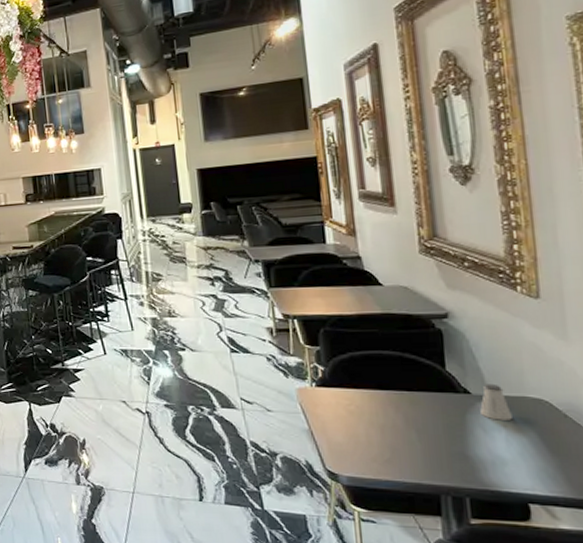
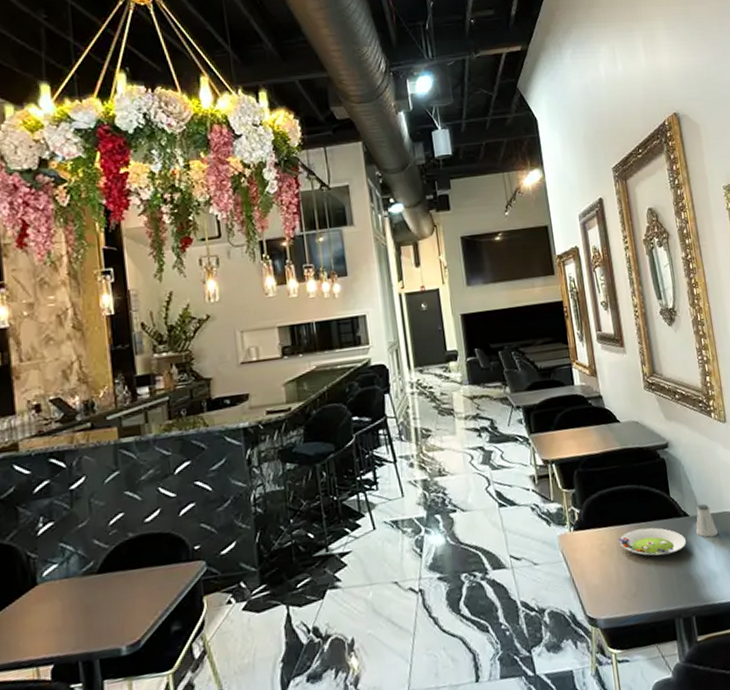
salad plate: none [371,397,465,429] -> present [618,527,687,556]

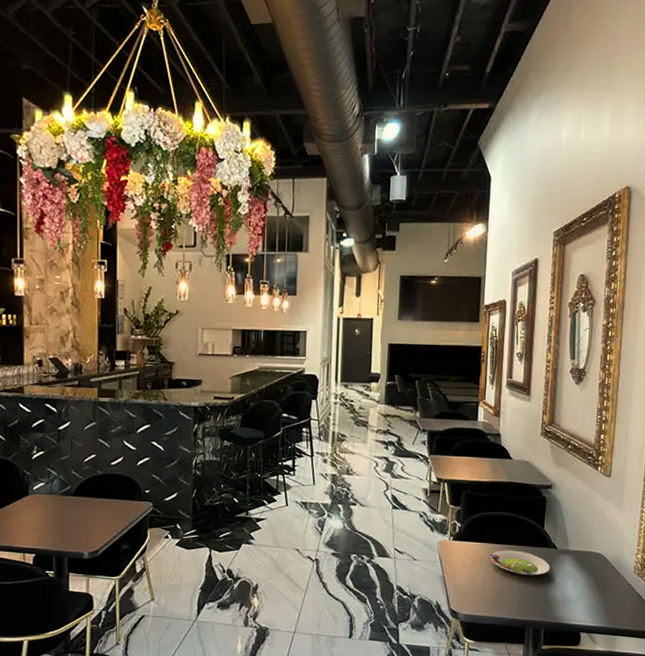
saltshaker: present [696,504,718,538] -> none [561,541,580,569]

